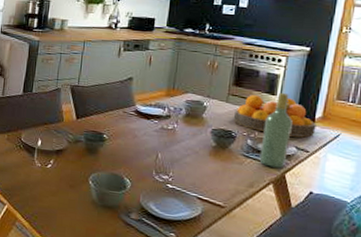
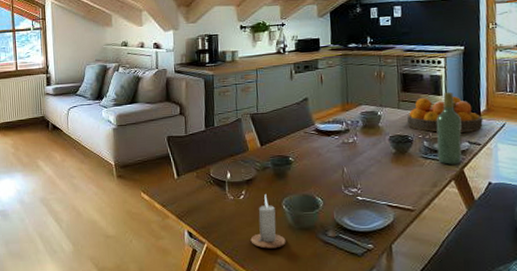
candle: none [51,167,87,221] -> present [250,194,286,249]

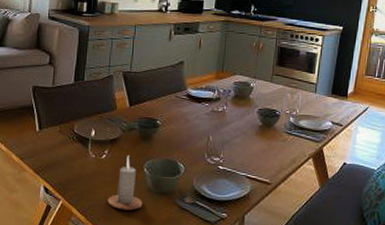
fruit bowl: present [406,96,483,132] -> none [277,74,349,113]
wine bottle: present [436,91,462,165] -> none [300,70,329,143]

